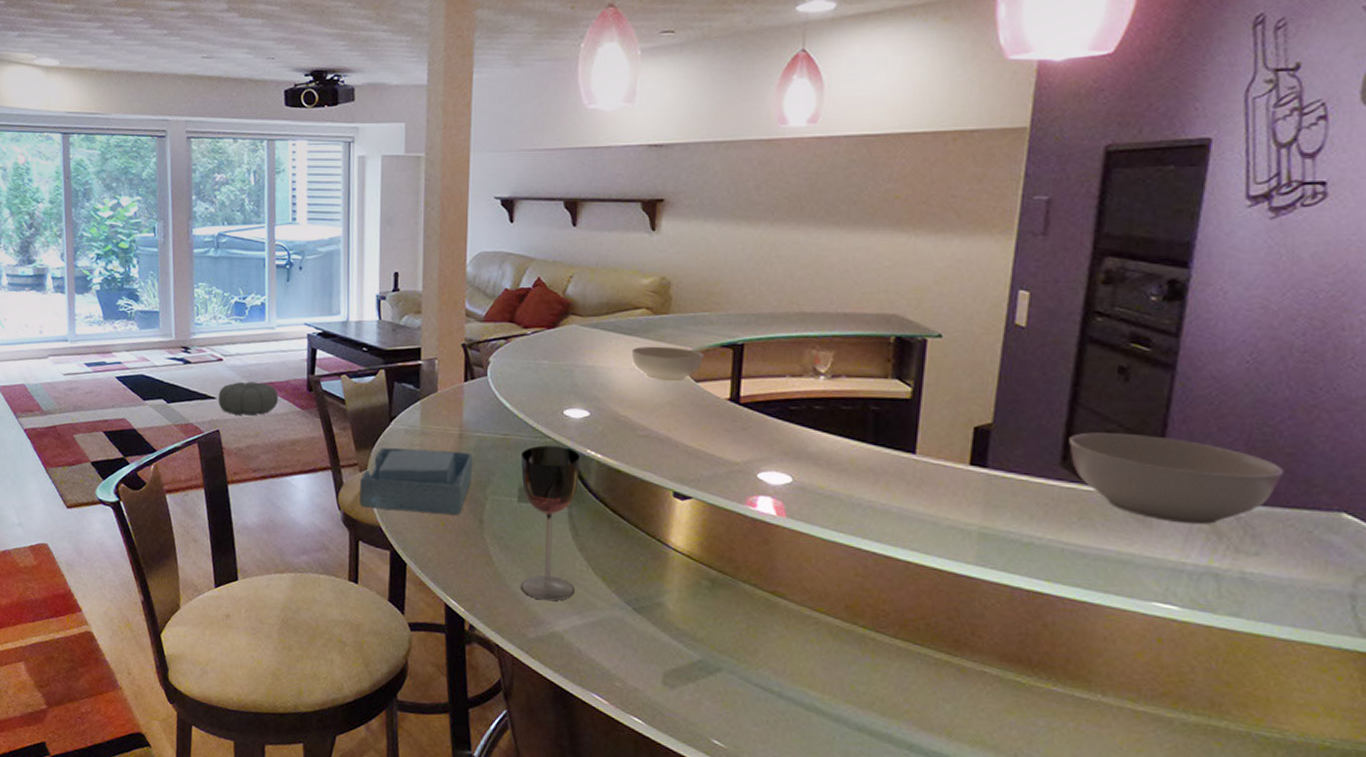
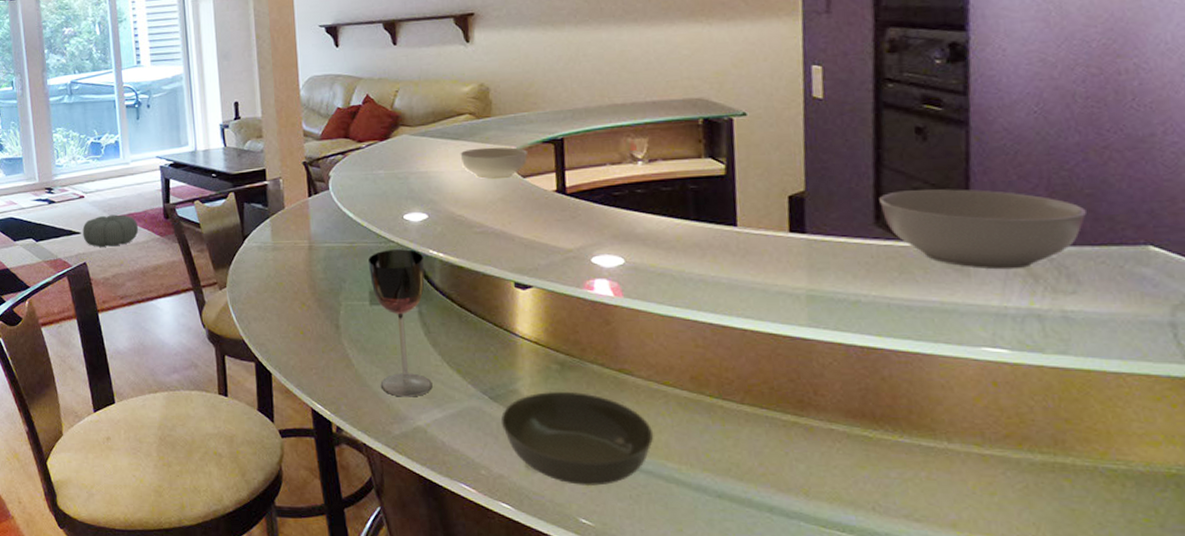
napkin holder: present [360,447,473,516] -> none [221,262,325,324]
bowl: none [642,607,800,708] -> present [500,391,654,487]

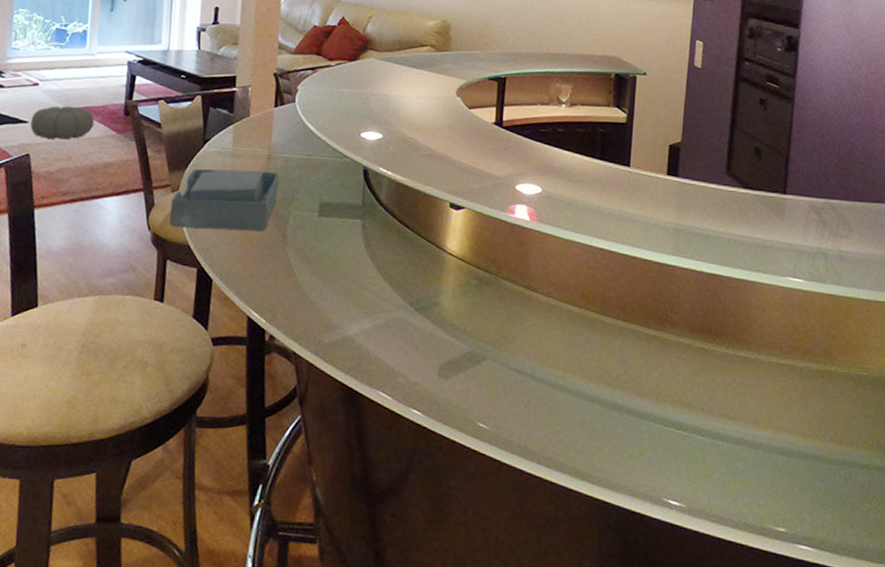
napkin holder: none [221,262,325,324] -> present [170,168,280,232]
wineglass: present [367,249,433,397] -> none [317,164,373,307]
bowl: present [460,147,528,180] -> none [418,78,475,108]
bowl: present [500,391,654,487] -> none [422,304,547,393]
bowl: present [879,189,1088,270] -> none [731,148,860,217]

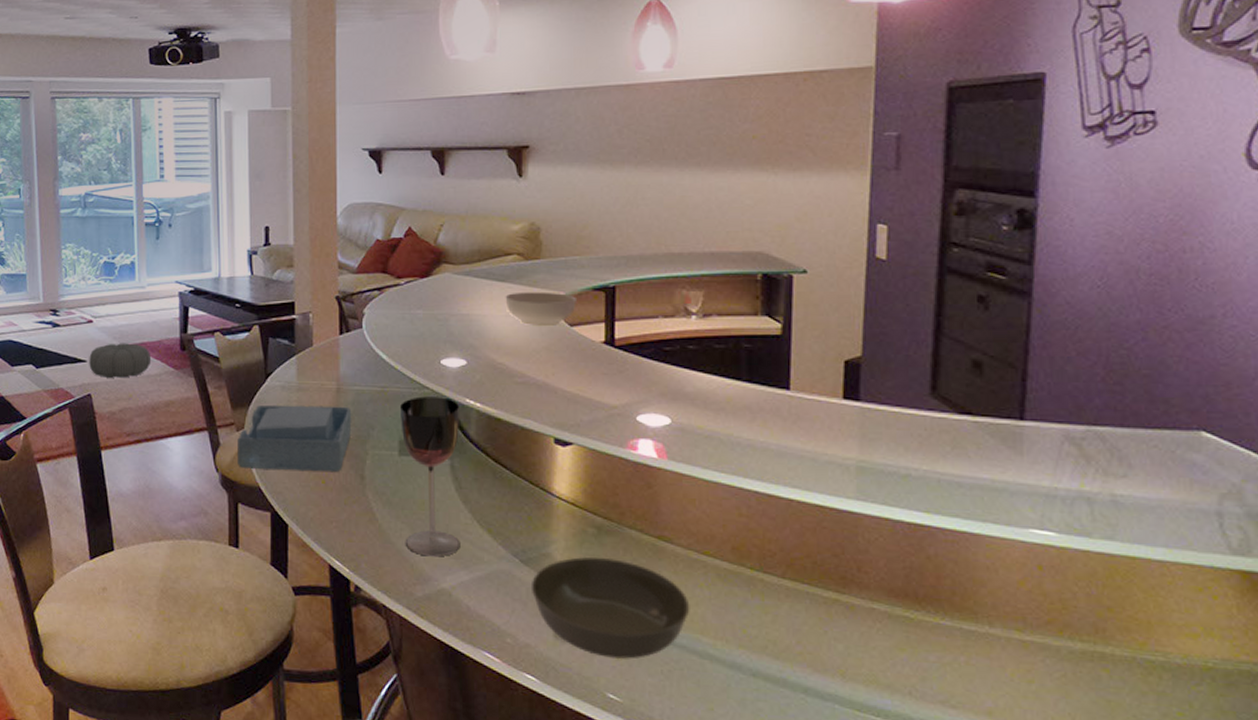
wineglass: none [317,164,373,307] -> present [399,396,461,557]
bowl: none [418,78,475,108] -> present [505,292,576,327]
bowl: none [422,304,547,393] -> present [530,556,690,660]

